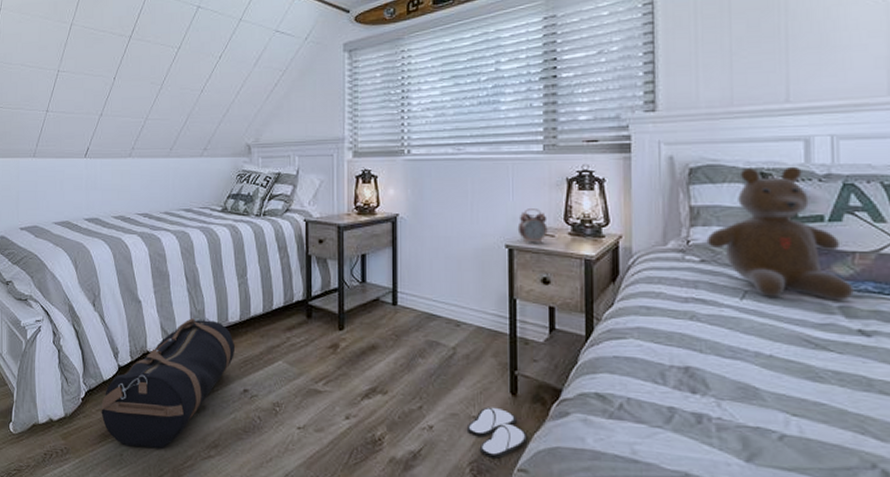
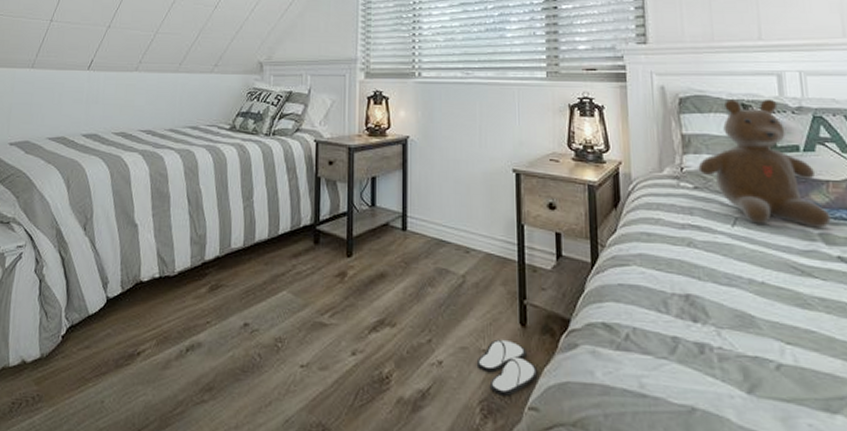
duffel bag: present [101,317,236,449] -> none [83,243,238,394]
alarm clock: present [517,209,548,243] -> none [524,133,553,168]

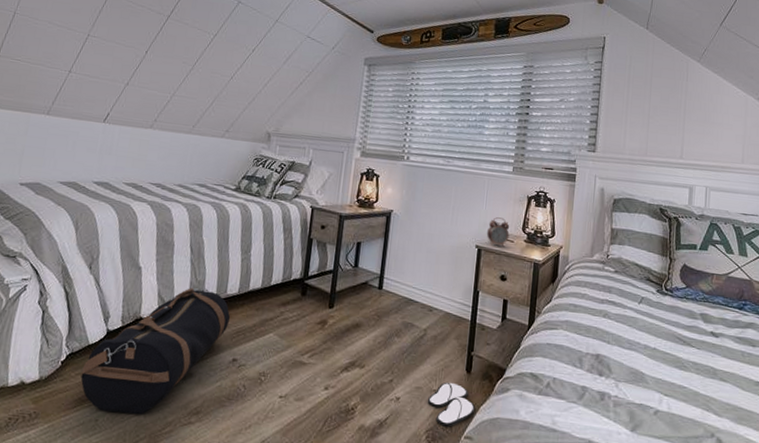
duffel bag: none [83,243,238,394] -> present [80,287,231,415]
alarm clock: none [524,133,553,168] -> present [486,217,510,247]
stuffed bear: present [698,98,831,228] -> none [620,203,711,310]

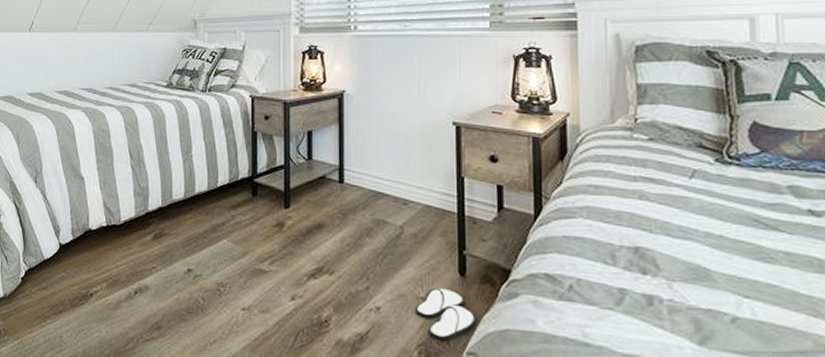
duffel bag: present [80,287,231,415] -> none [41,194,180,331]
alarm clock: present [486,217,510,247] -> none [464,86,495,121]

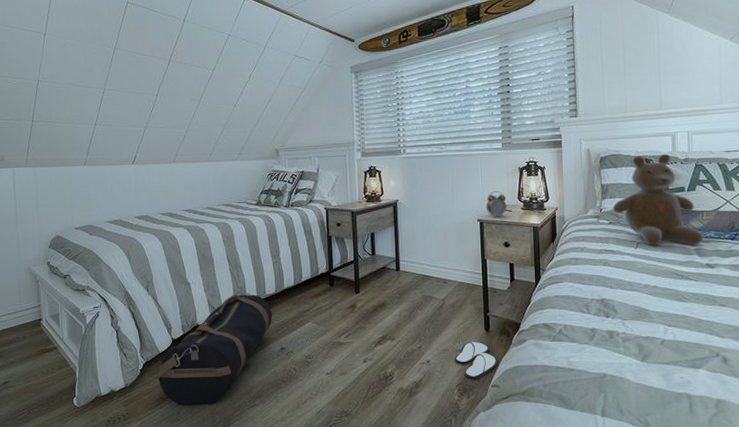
duffel bag: none [41,194,180,331] -> present [158,292,273,405]
alarm clock: none [464,86,495,121] -> present [485,191,507,217]
stuffed bear: none [654,44,803,180] -> present [612,153,704,246]

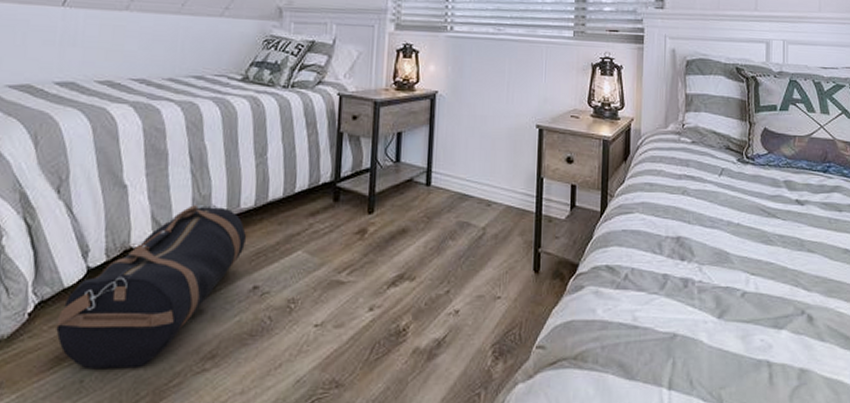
slippers: present [454,341,497,379] -> none [491,286,546,338]
alarm clock: present [485,191,507,217] -> none [547,91,574,124]
stuffed bear: present [612,153,704,246] -> none [696,63,794,176]

